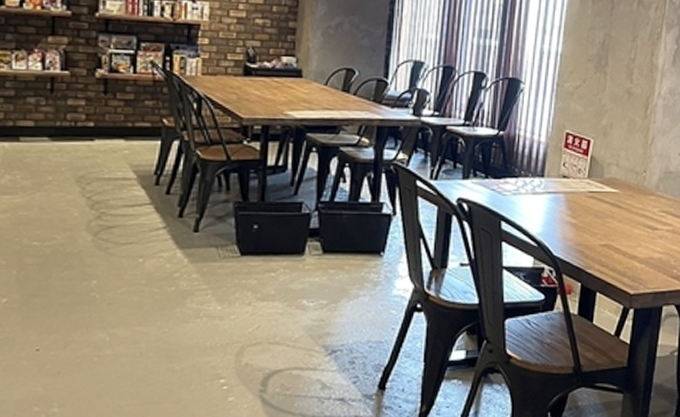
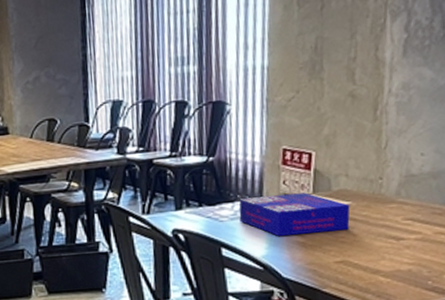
board game: none [521,175,618,216] -> present [239,193,350,236]

